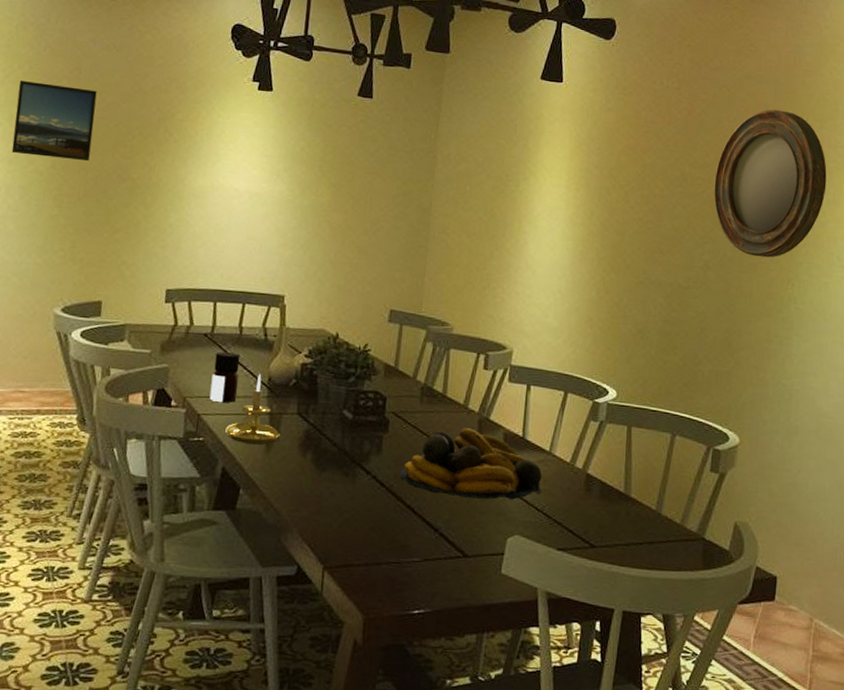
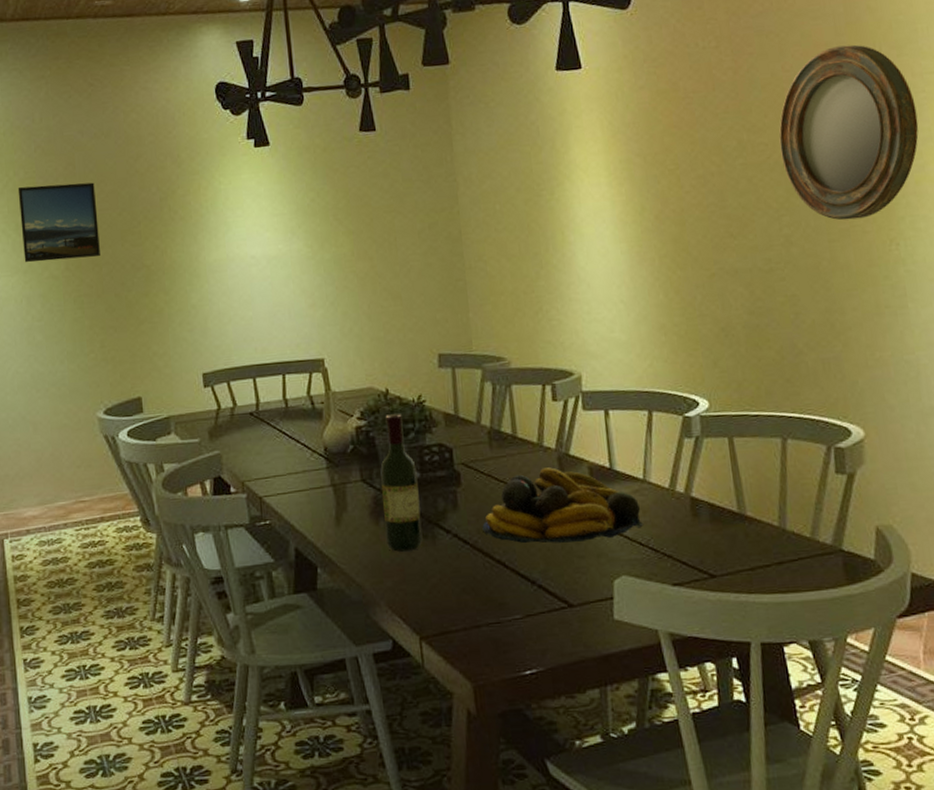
bottle: present [209,352,241,403] -> none [265,427,296,481]
candle holder: present [225,373,280,445] -> none [290,444,348,520]
wine bottle: none [309,356,351,486] -> present [380,413,423,552]

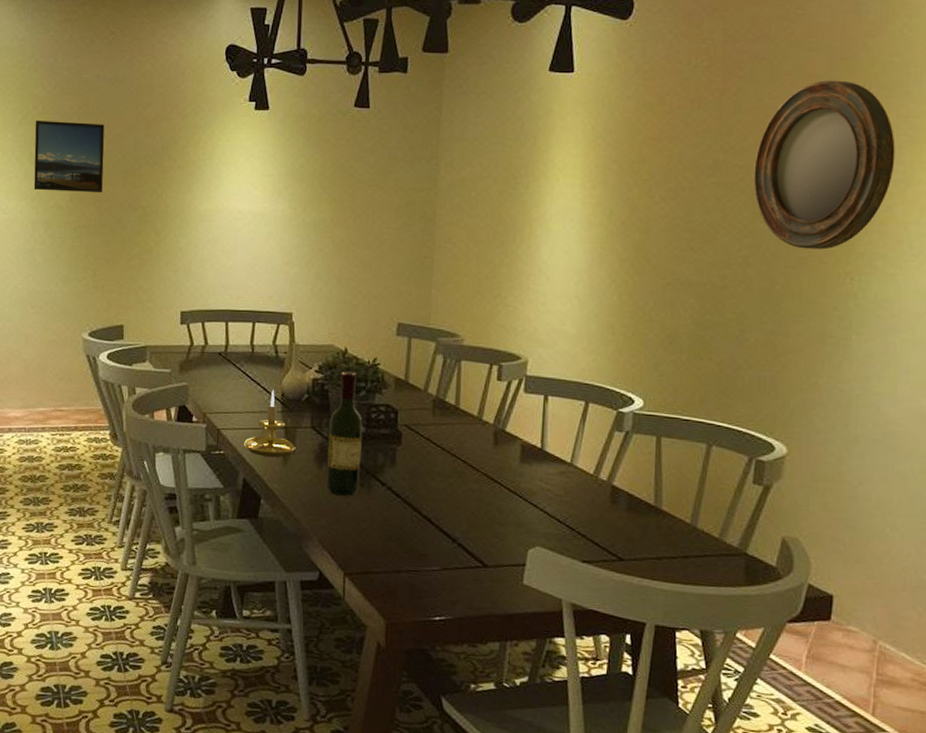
candle holder: none [290,444,348,520] -> present [244,389,296,457]
fruit bowl: present [482,467,643,543] -> none [415,440,564,511]

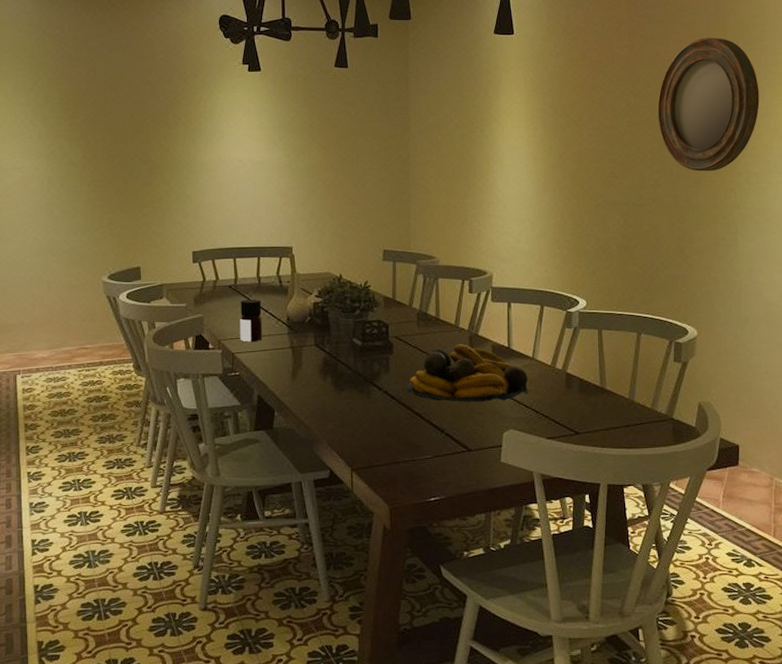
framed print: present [33,121,105,193] -> none [45,86,113,150]
bottle: none [227,370,254,418] -> present [240,299,263,341]
candle holder: present [244,389,296,457] -> none [257,314,303,374]
wine bottle: present [325,371,363,496] -> none [330,294,360,402]
fruit bowl: none [415,440,564,511] -> present [407,344,529,402]

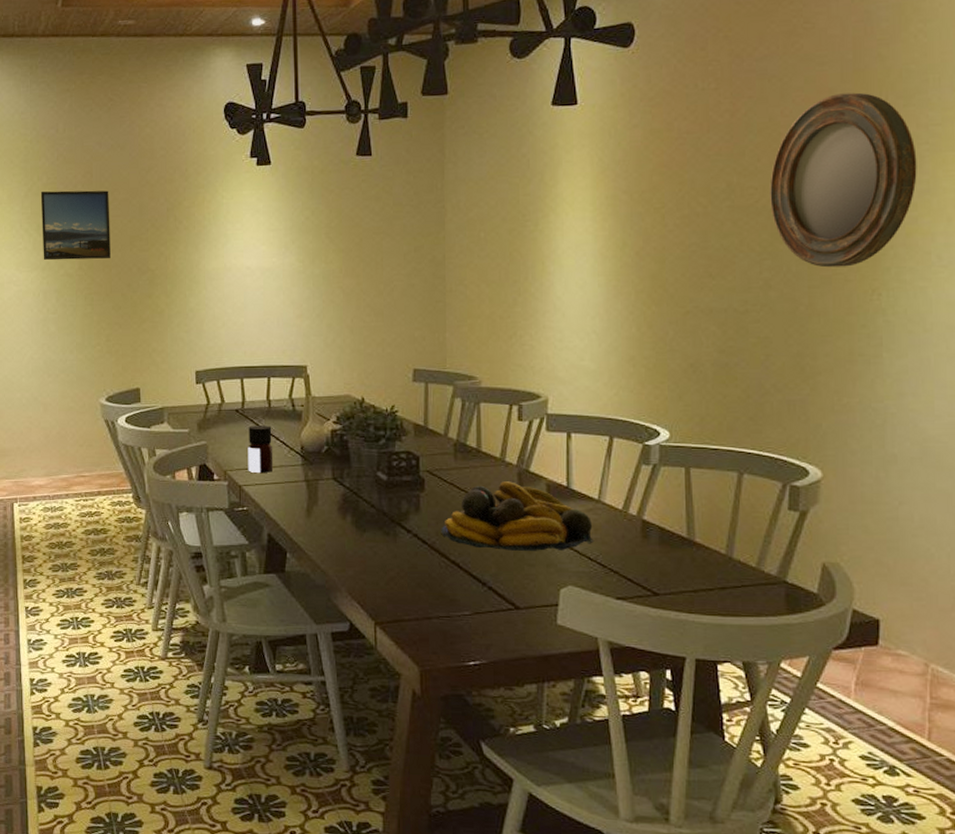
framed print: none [45,86,113,150] -> present [40,190,111,261]

